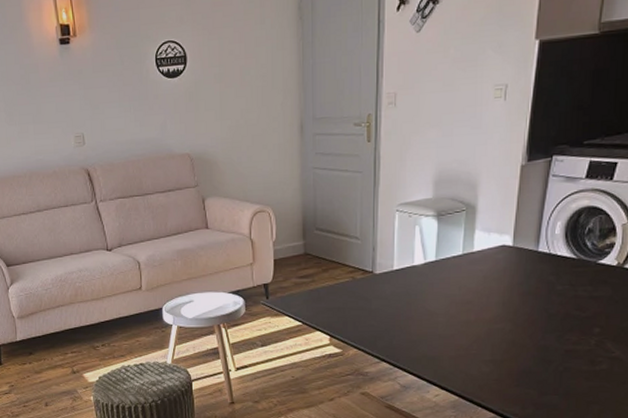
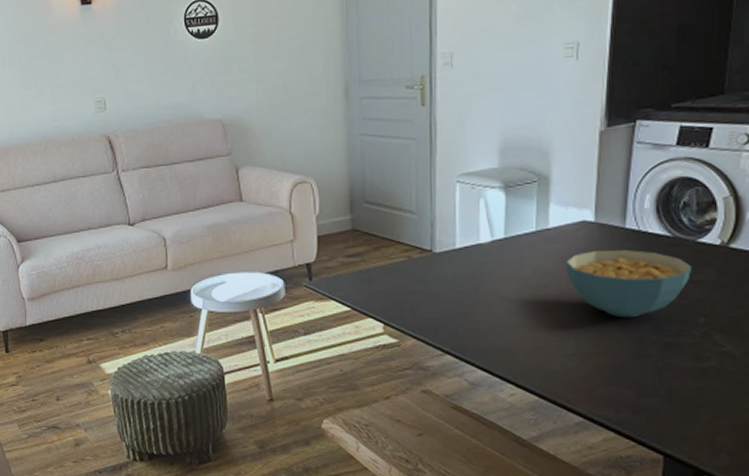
cereal bowl: none [486,270,593,329] -> present [566,249,693,318]

